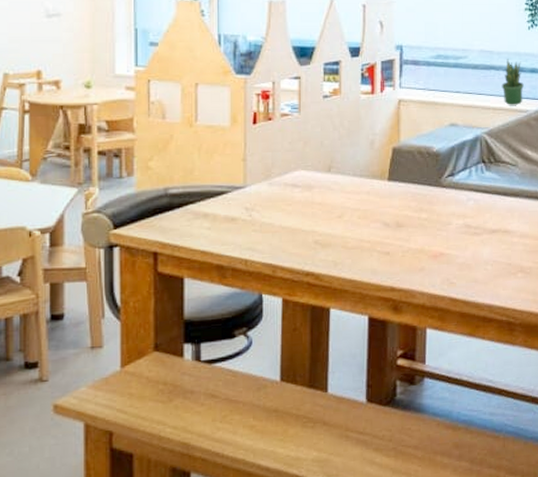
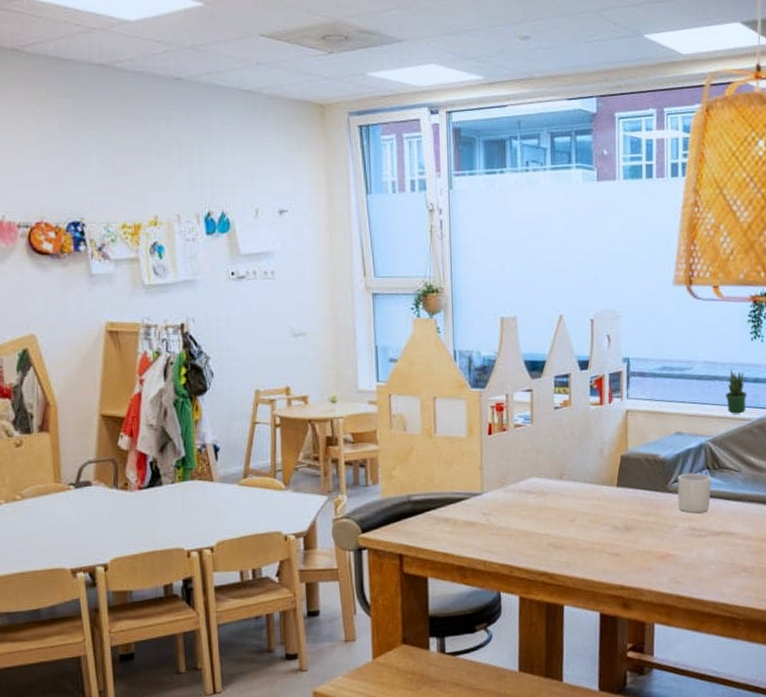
mug: none [451,166,487,210] -> present [677,472,711,513]

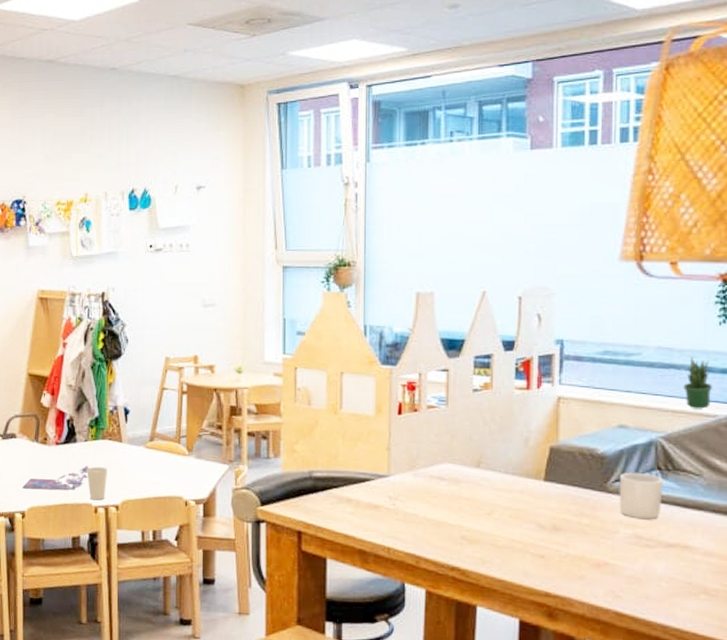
puzzle: none [103,509,178,540] -> present [23,466,89,490]
cup: none [175,508,199,545] -> present [86,466,107,501]

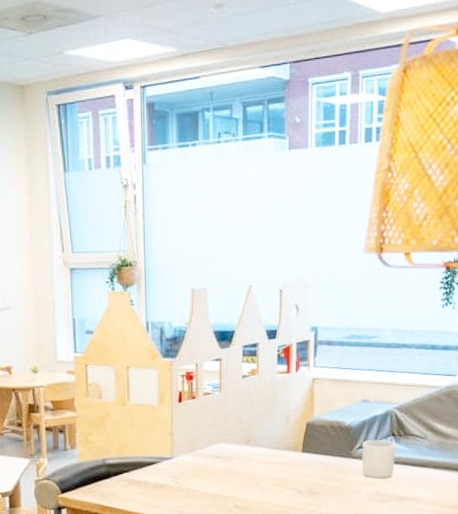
planter: present [683,357,712,410] -> none [413,337,436,383]

